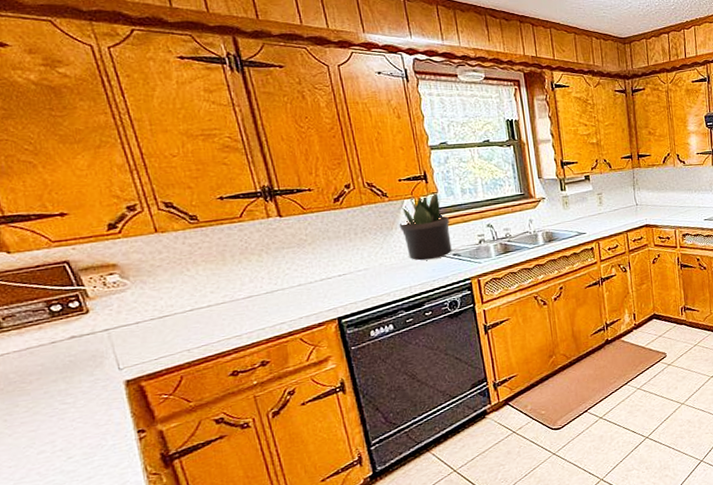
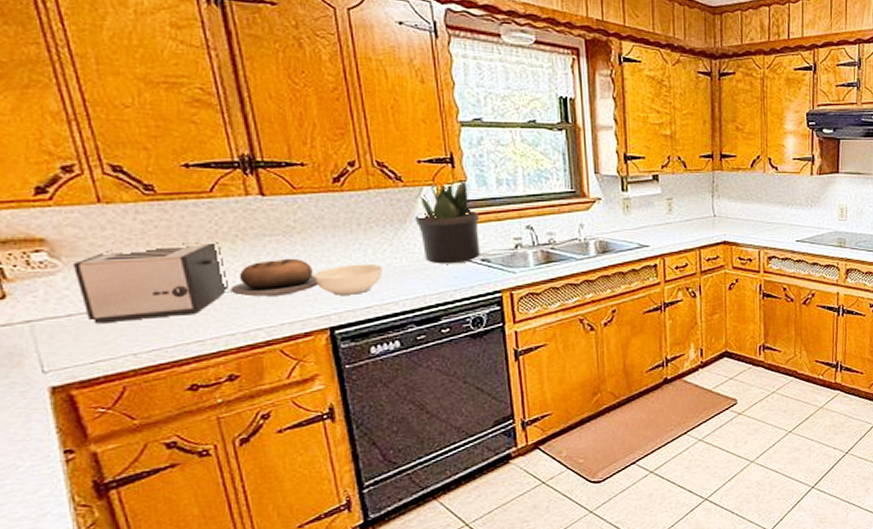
toaster: none [139,255,258,328] -> present [73,241,228,324]
bread: none [259,265,327,298] -> present [230,259,319,297]
bowl: none [322,264,377,292] -> present [313,263,383,295]

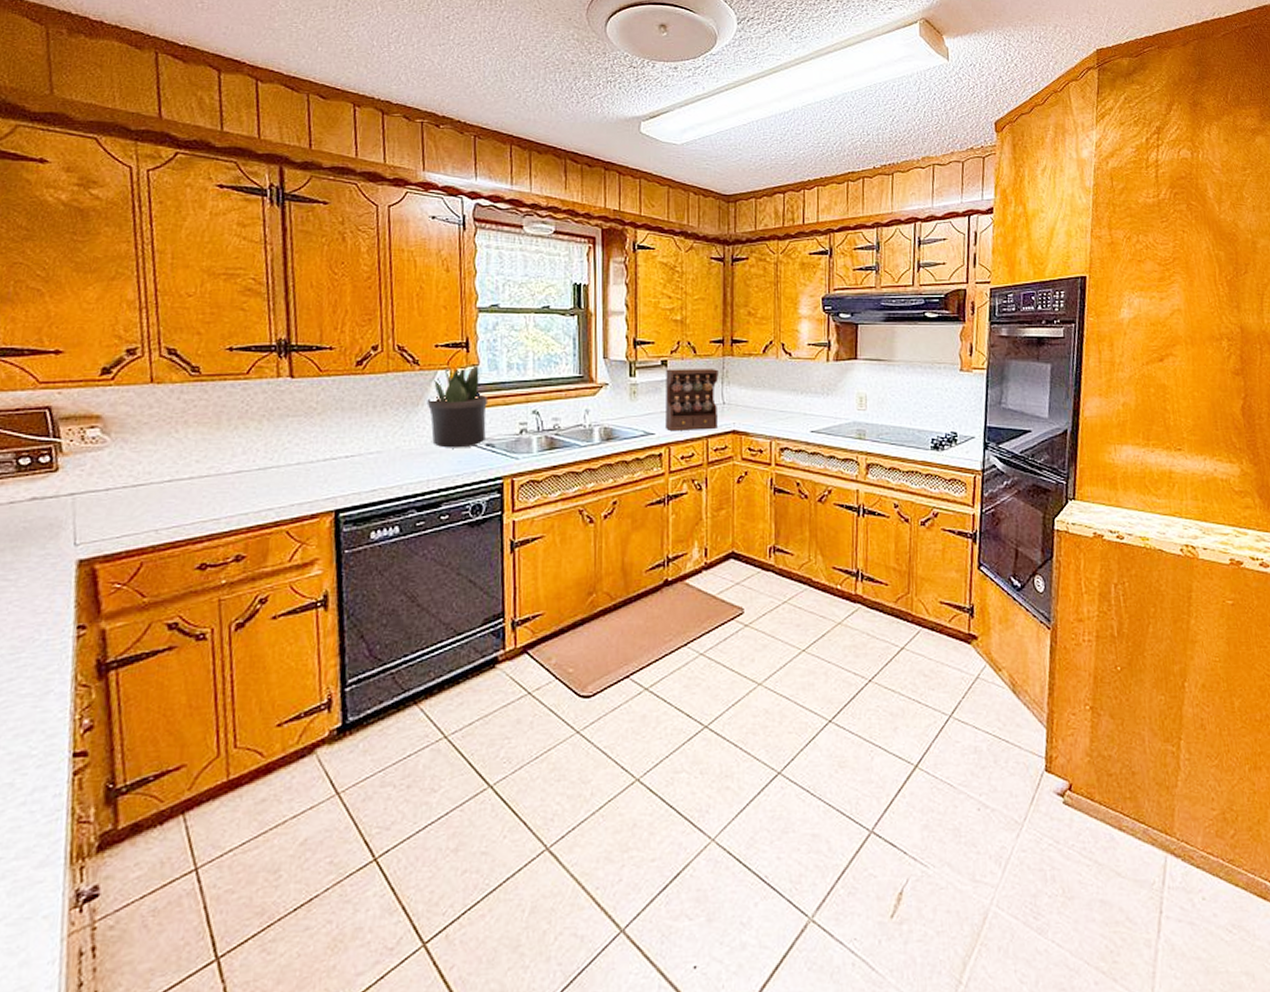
toaster: present [73,241,228,324] -> none [119,420,249,499]
bread: present [230,259,319,297] -> none [250,440,330,476]
bowl: present [313,263,383,295] -> none [326,446,392,477]
spice rack: none [658,183,709,244] -> present [666,369,719,432]

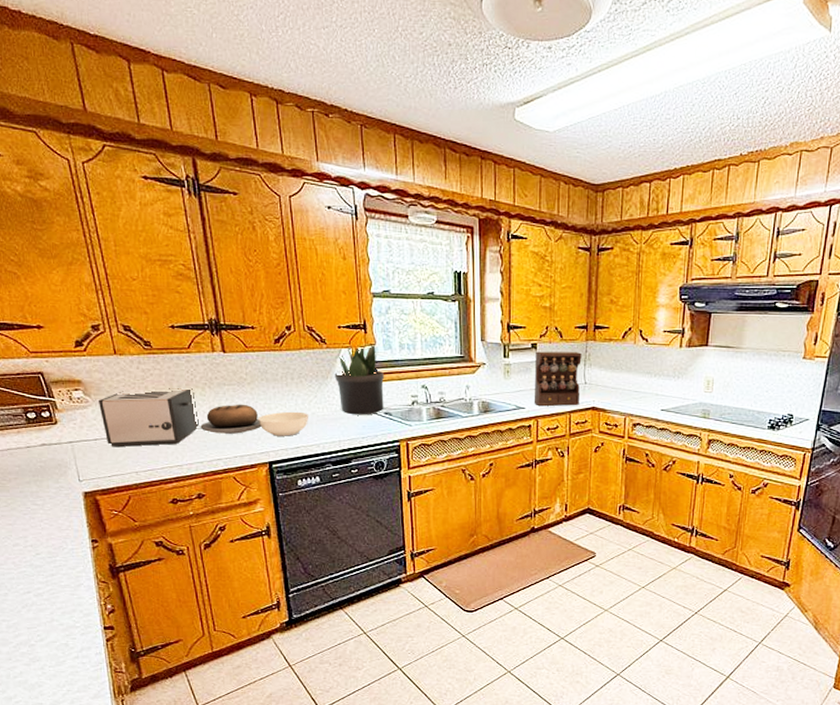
toaster: none [119,420,249,499] -> present [99,387,199,448]
bread: none [250,440,330,476] -> present [200,405,262,434]
bowl: none [326,446,392,477] -> present [258,411,309,436]

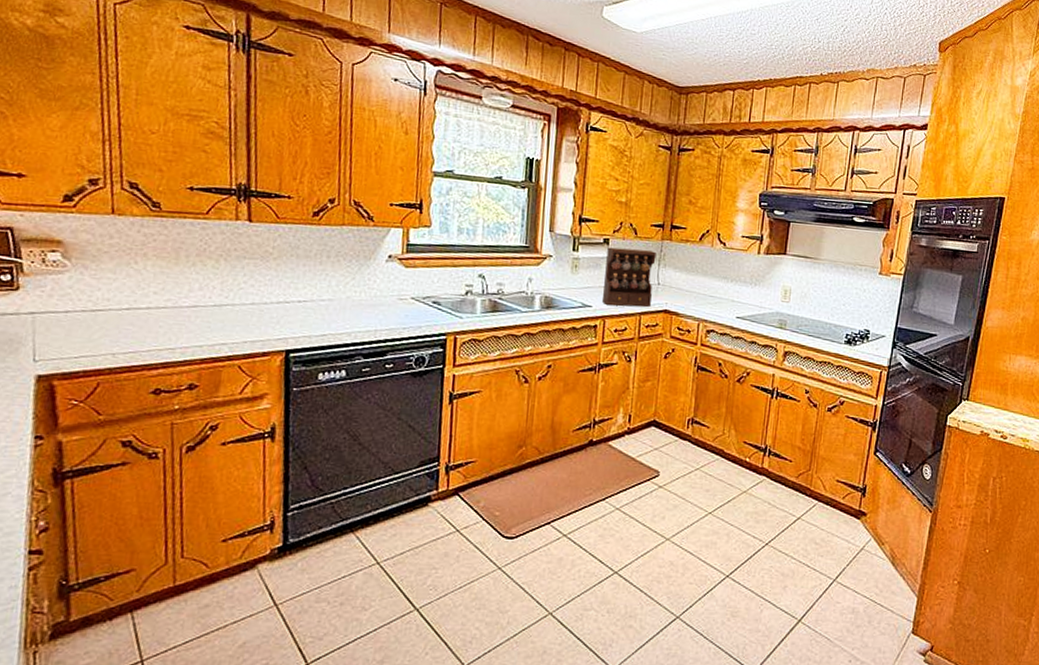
toaster: present [99,387,199,448] -> none [79,256,205,324]
bread: present [200,405,262,434] -> none [206,281,284,316]
bowl: present [258,411,309,436] -> none [279,293,343,322]
planter: present [336,344,384,415] -> none [380,225,437,304]

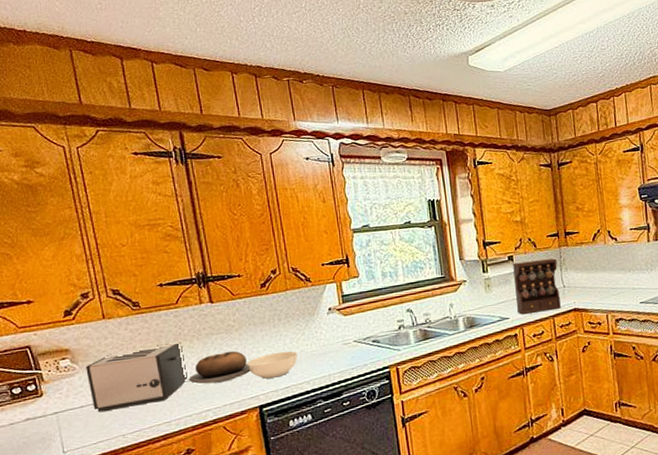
toaster: none [79,256,205,324] -> present [86,341,187,413]
bread: none [206,281,284,316] -> present [189,351,251,385]
bowl: none [279,293,343,322] -> present [246,350,298,379]

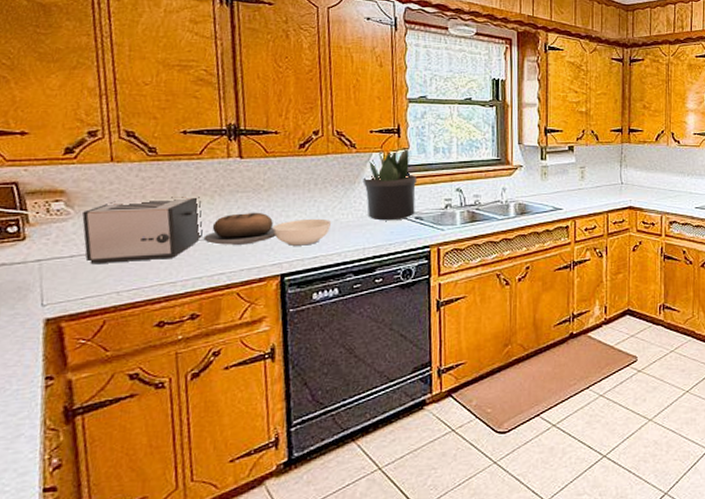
planter: none [322,276,371,348] -> present [364,148,416,221]
spice rack: present [513,258,561,315] -> none [572,154,618,207]

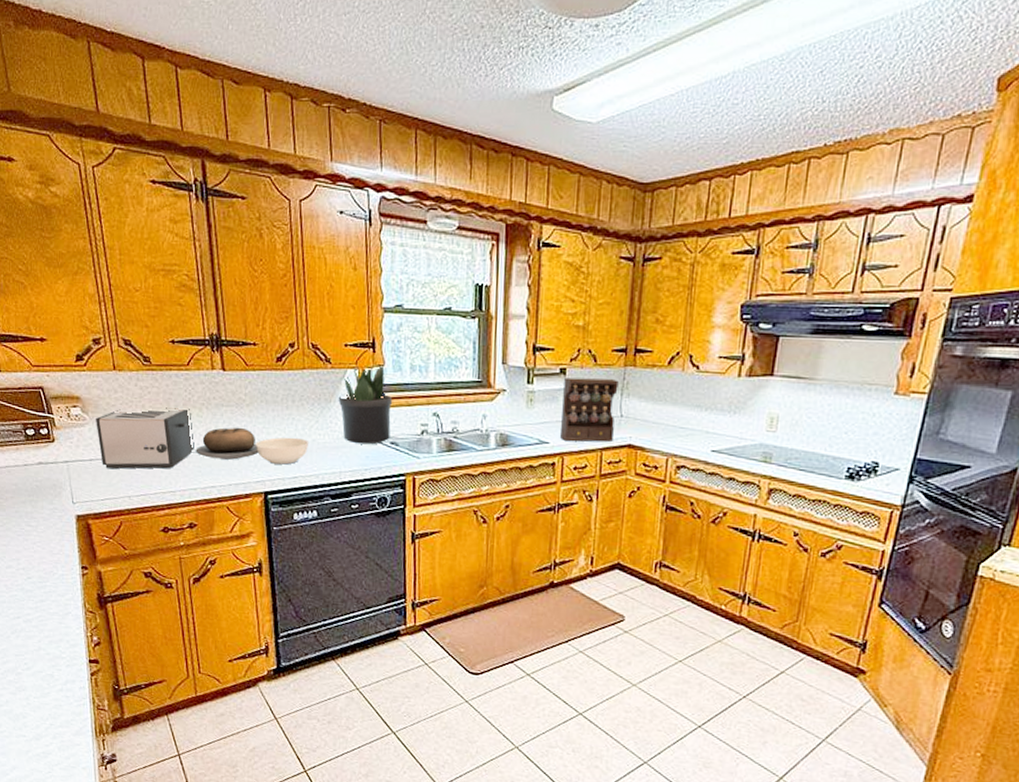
spice rack: none [572,154,618,207] -> present [561,377,619,442]

